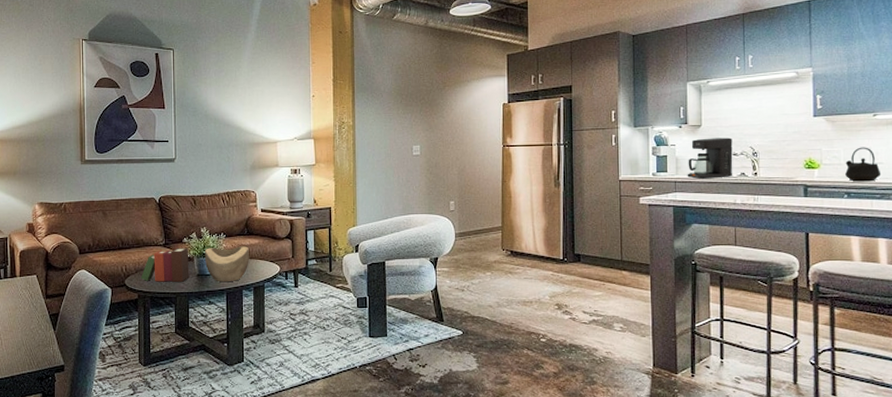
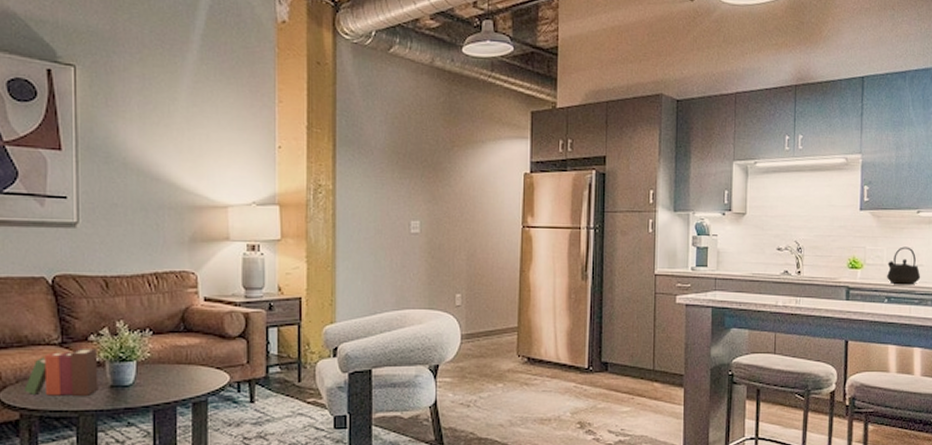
decorative bowl: present [204,246,249,282] -> none [121,347,186,396]
coffee maker: present [687,137,733,179] -> none [728,228,777,276]

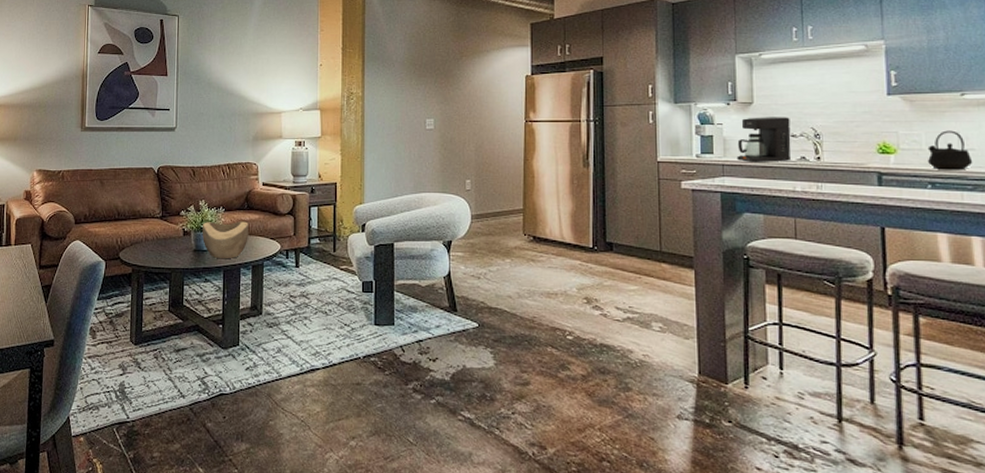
books: present [23,349,99,396] -> none [135,221,186,257]
decorative bowl: none [121,347,186,396] -> present [202,221,249,259]
coffee maker: none [728,228,777,276] -> present [737,117,792,162]

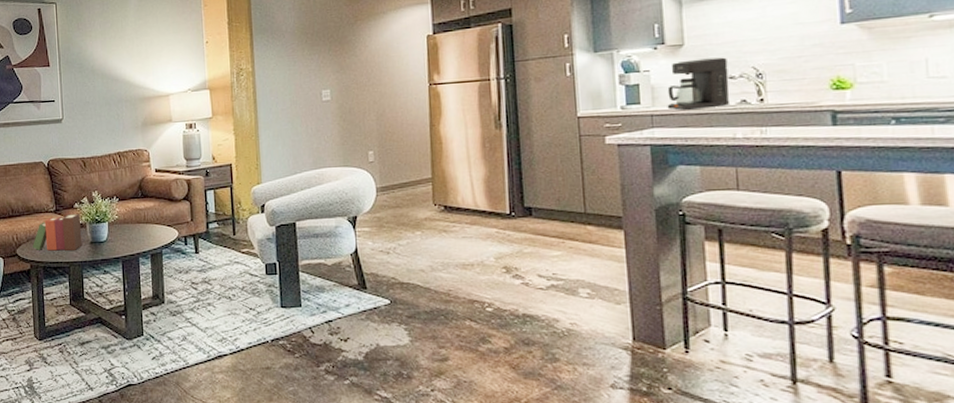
books: none [135,221,186,257] -> present [32,214,82,251]
decorative bowl: present [202,221,249,259] -> none [97,210,145,250]
kettle: present [927,130,973,170] -> none [890,57,945,103]

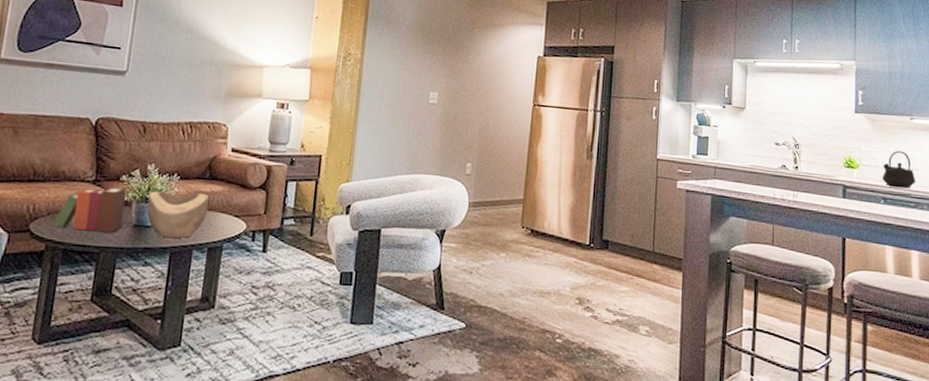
decorative bowl: none [97,210,145,250] -> present [147,191,209,239]
coffee maker: present [667,57,731,110] -> none [728,122,775,168]
kettle: none [890,57,945,103] -> present [883,150,916,188]

